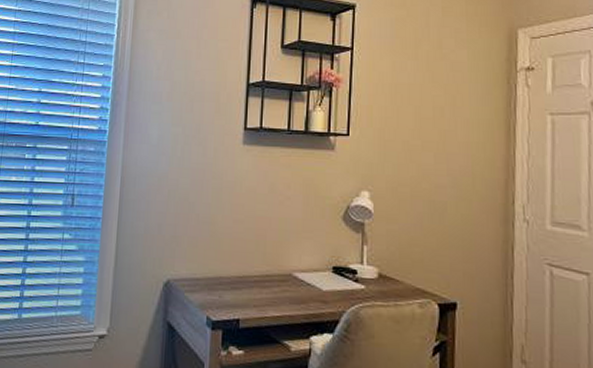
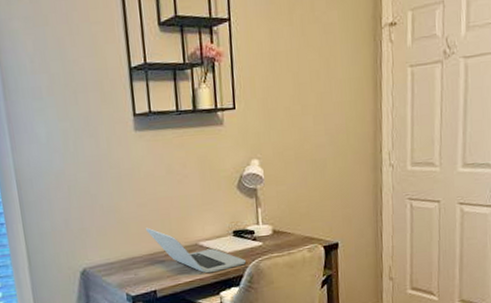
laptop: none [238,246,343,311] -> present [145,227,246,274]

